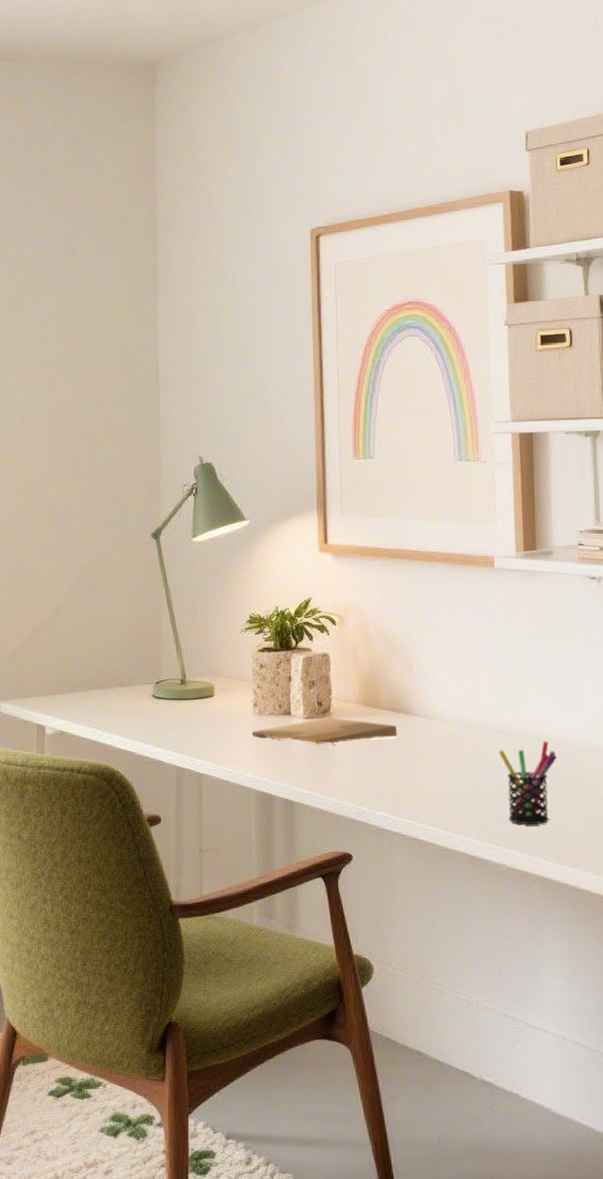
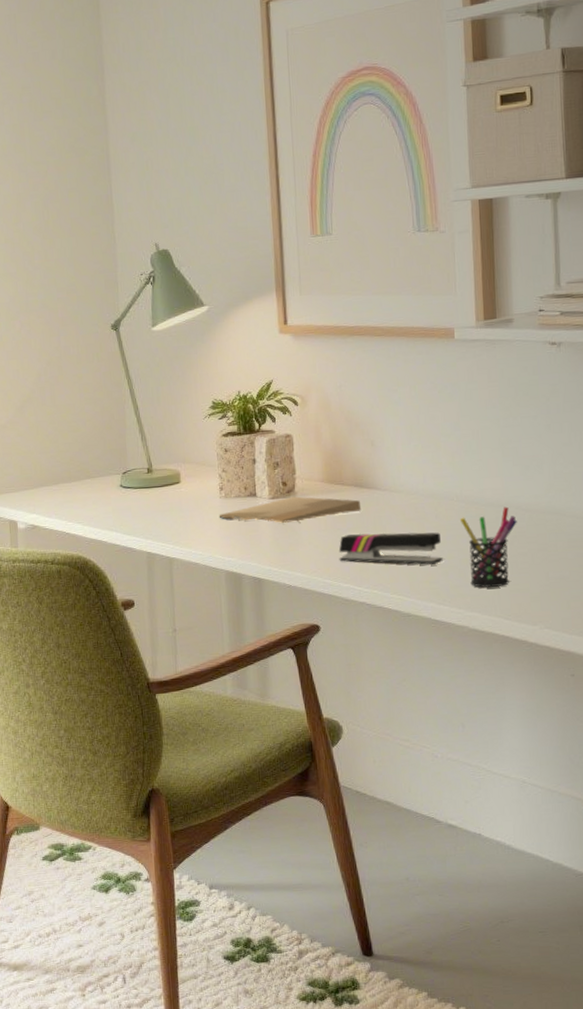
stapler: none [373,760,481,797] -> present [338,532,443,565]

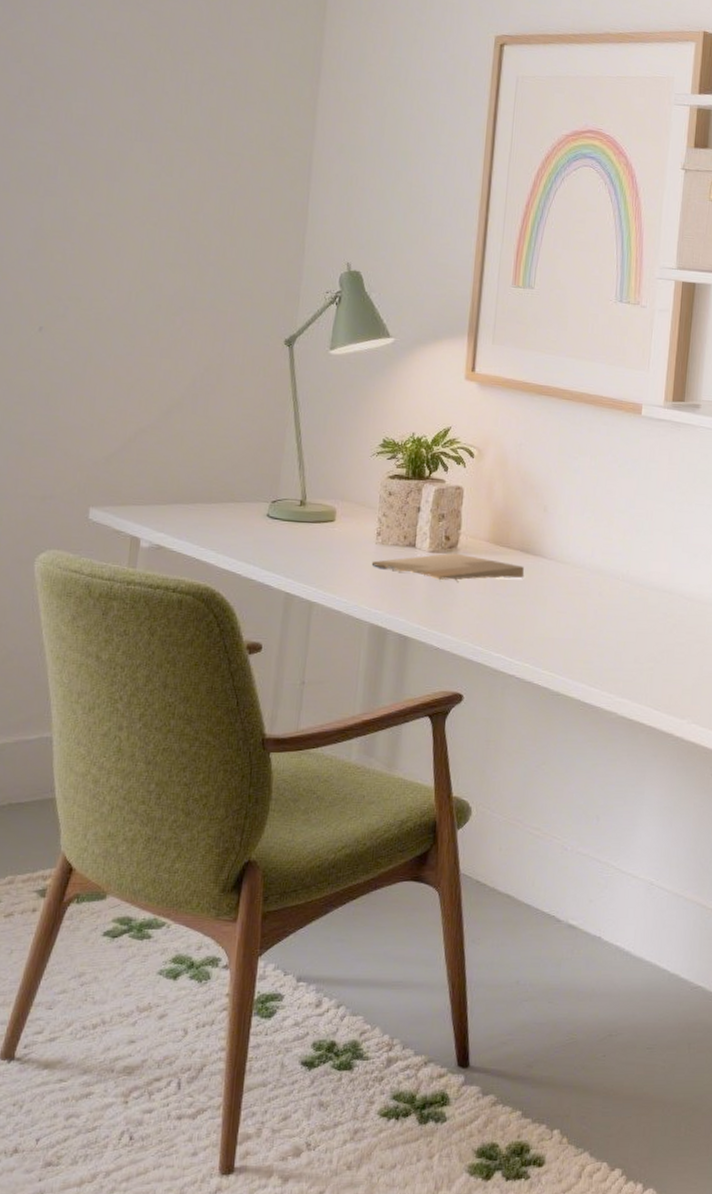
stapler: present [338,532,443,565] -> none [493,601,601,644]
pen holder: present [459,506,517,588] -> none [622,593,679,675]

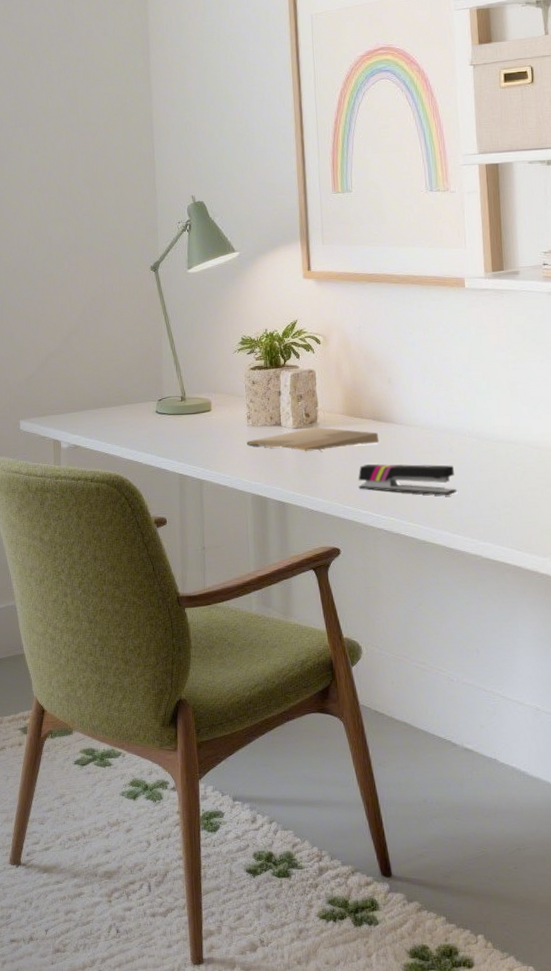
stapler: none [493,601,601,644] -> present [358,464,456,495]

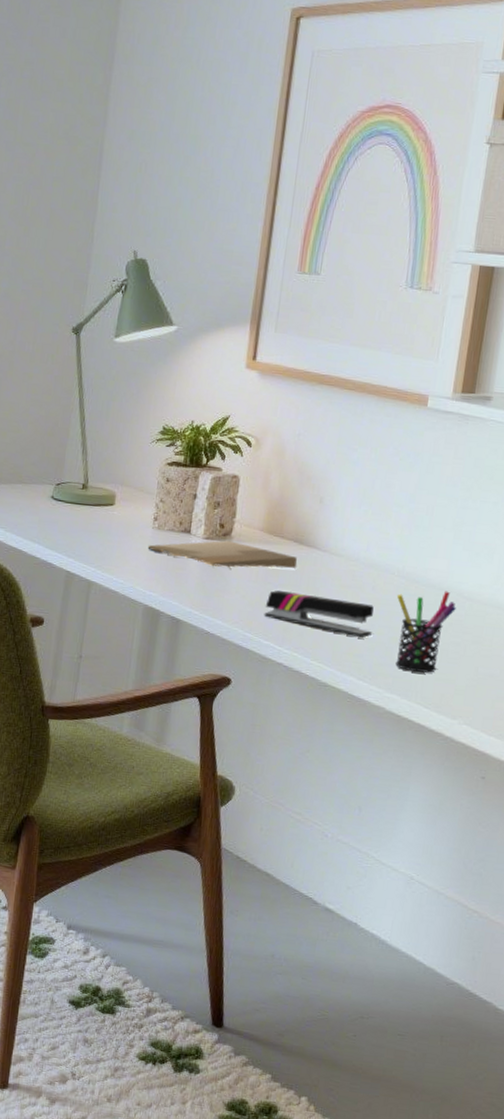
pen holder: none [471,443,526,519] -> present [395,591,456,673]

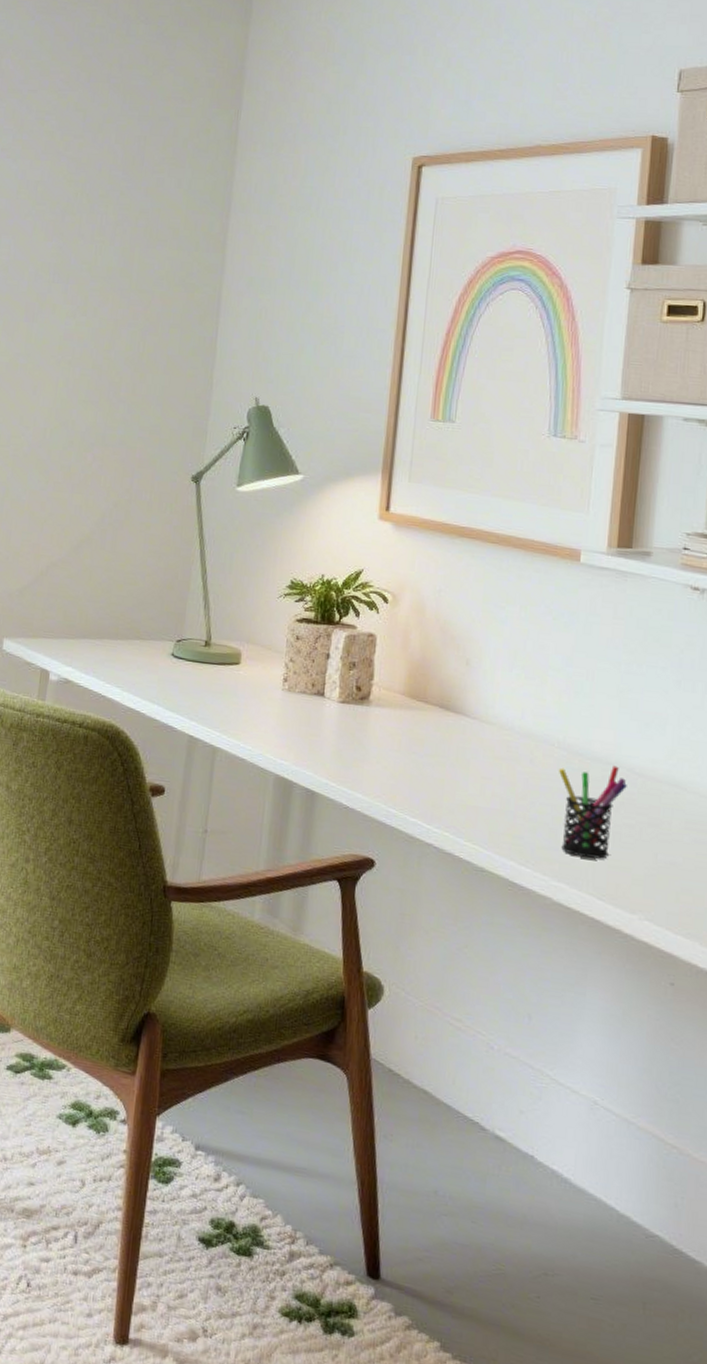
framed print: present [147,540,298,569] -> none [277,704,444,737]
stapler: present [264,590,374,638] -> none [409,761,533,817]

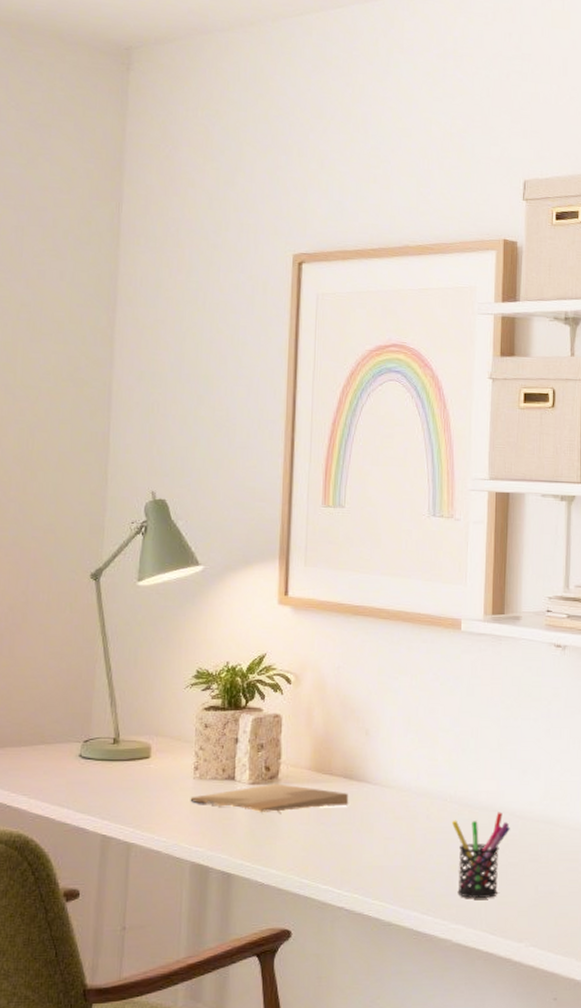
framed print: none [277,704,444,737] -> present [190,784,349,813]

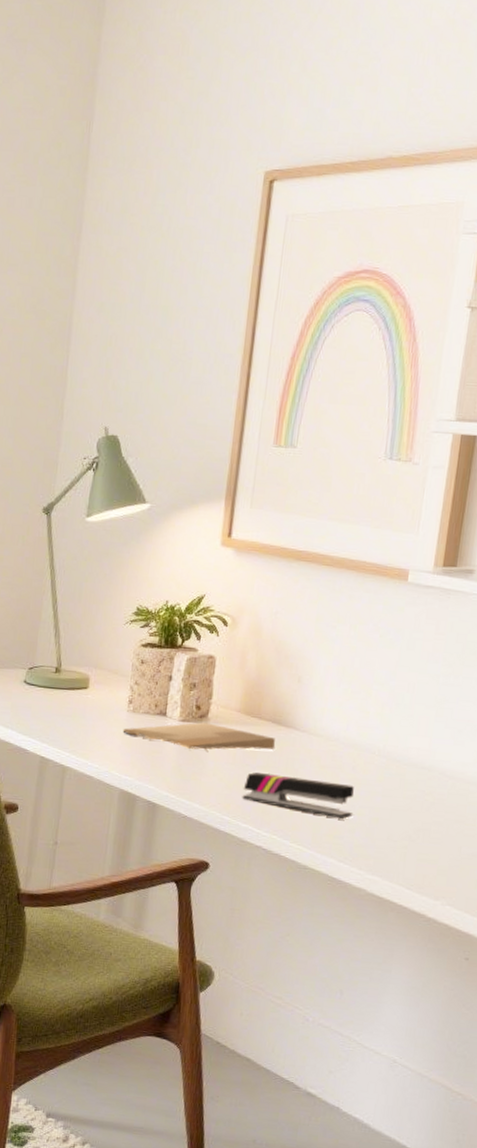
stapler: none [319,831,431,869] -> present [242,772,354,819]
pen holder: present [451,812,510,898] -> none [376,769,438,854]

